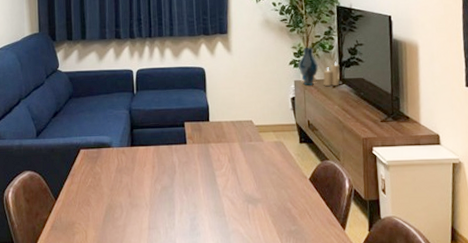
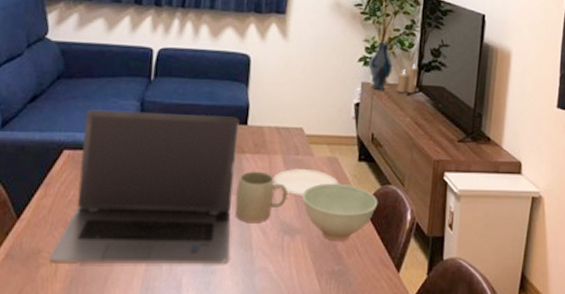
laptop computer: none [81,116,209,232] -> present [49,109,239,265]
mug: none [207,156,247,196] -> present [235,171,288,224]
plate: none [234,152,286,174] -> present [273,169,339,197]
bowl: none [259,161,320,208] -> present [302,183,378,242]

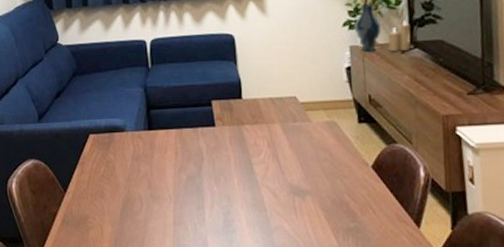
laptop computer: present [49,109,239,265] -> none [95,92,246,227]
mug: present [235,171,288,224] -> none [241,139,292,187]
plate: present [273,169,339,197] -> none [275,134,342,160]
bowl: present [302,183,378,242] -> none [306,145,386,201]

